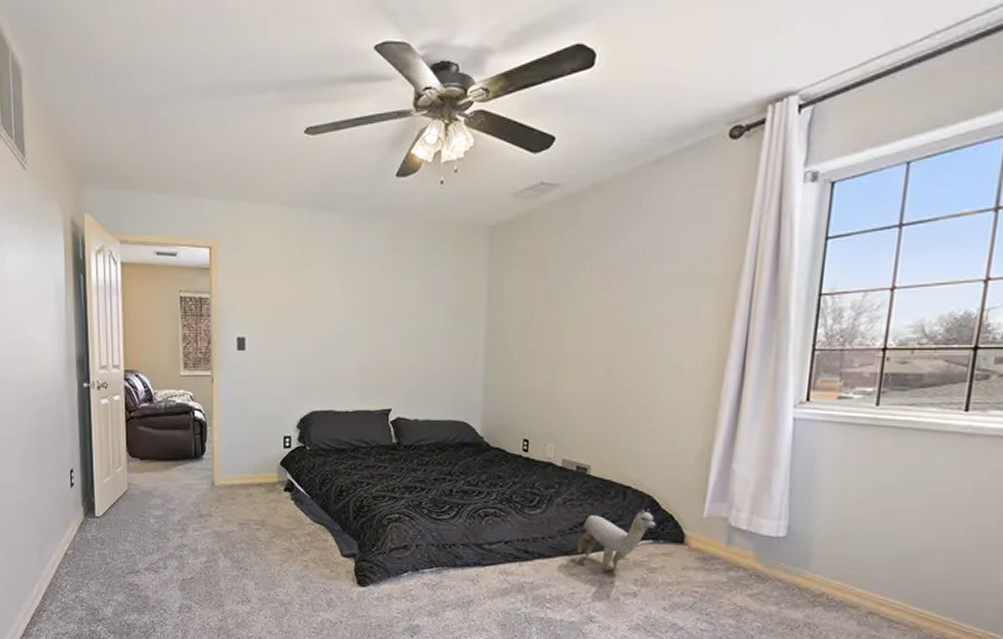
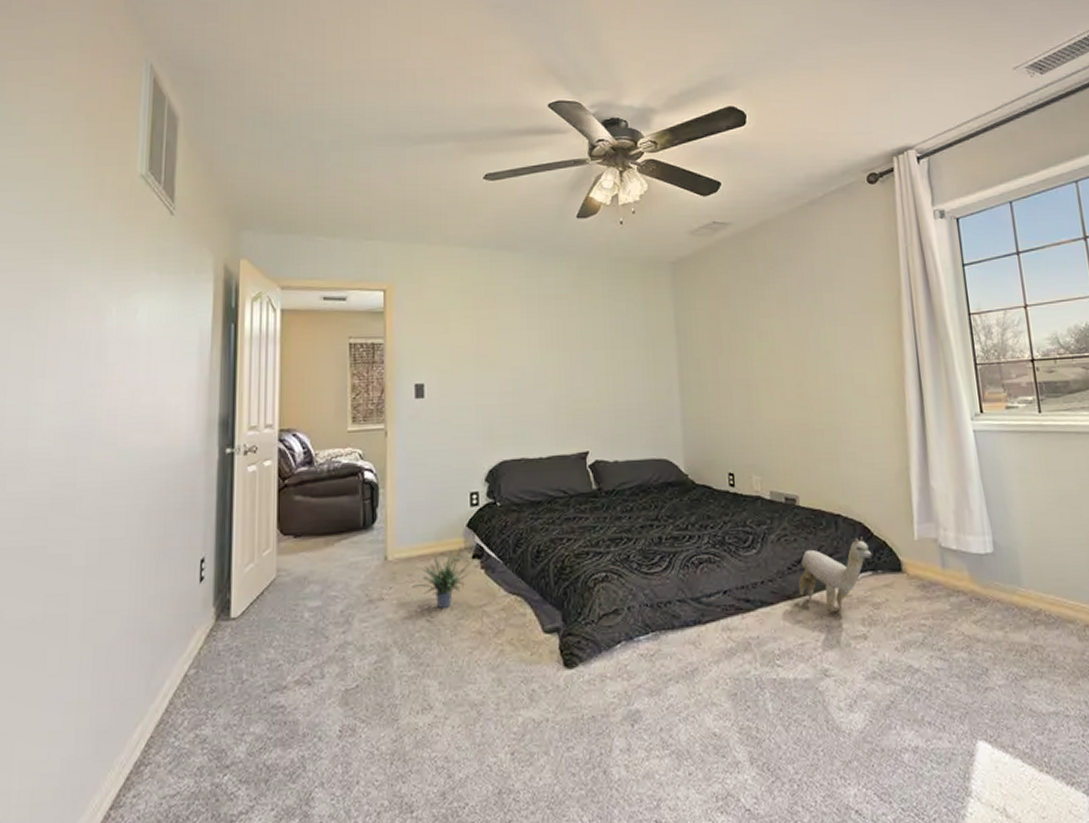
potted plant: none [234,479,287,529] -> present [412,545,476,610]

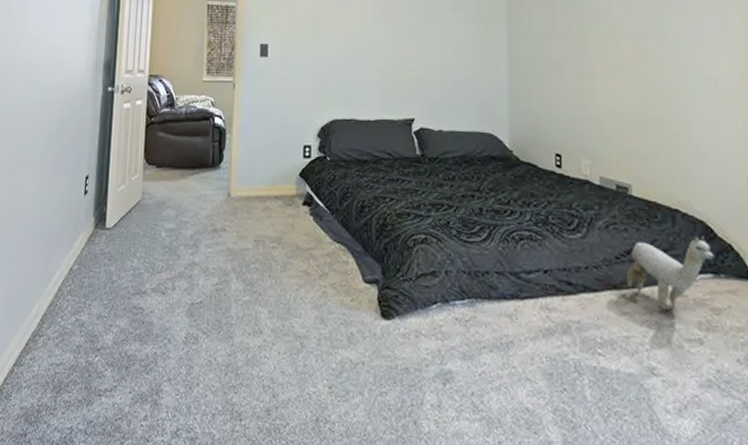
potted plant: present [412,545,476,610] -> none [250,191,306,247]

